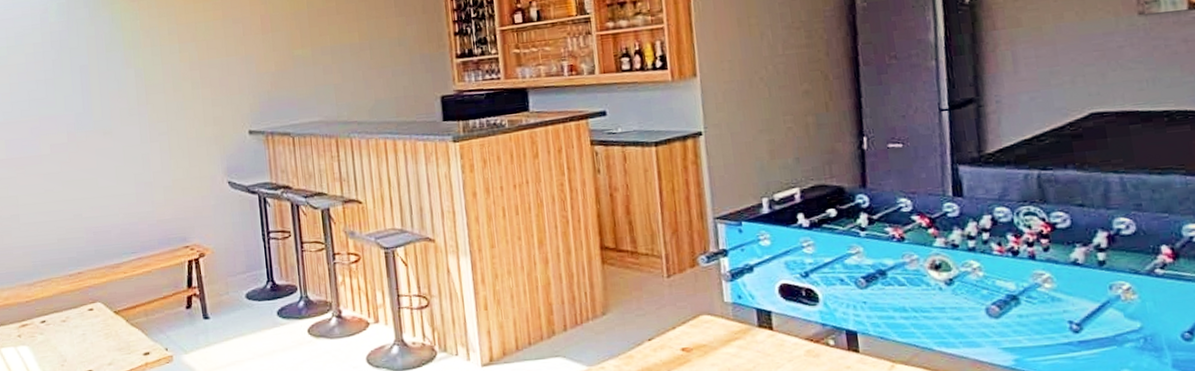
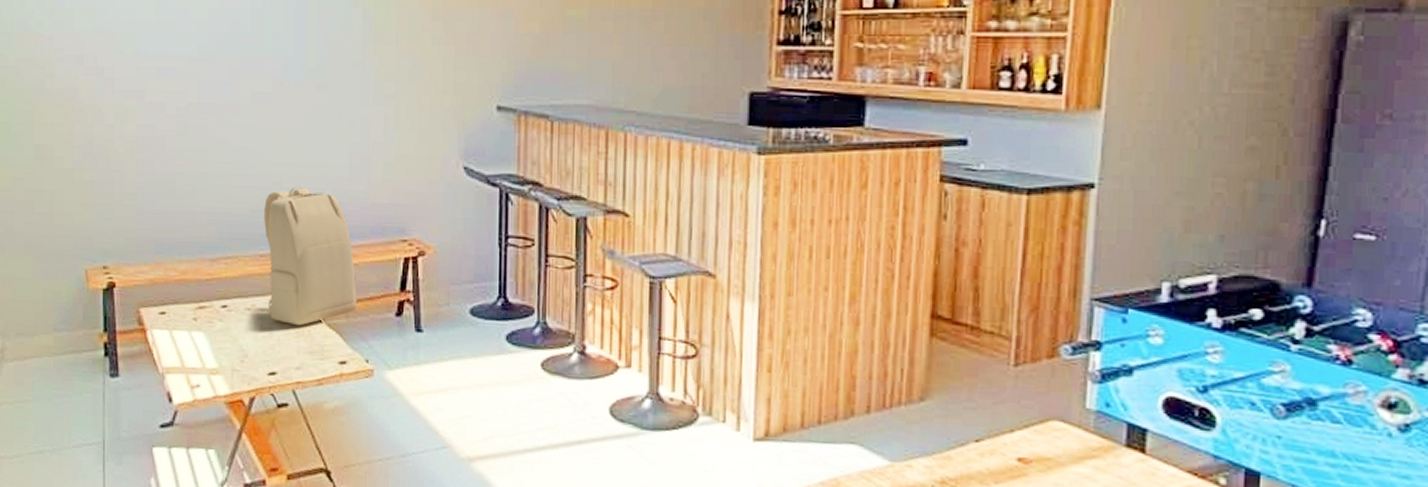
backpack: none [69,215,154,329] -> present [262,186,357,326]

